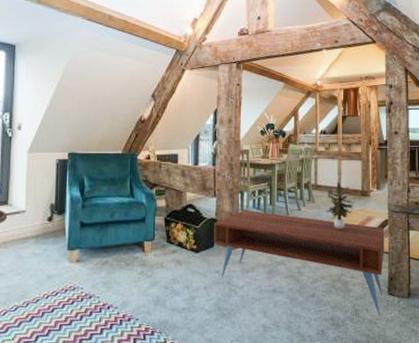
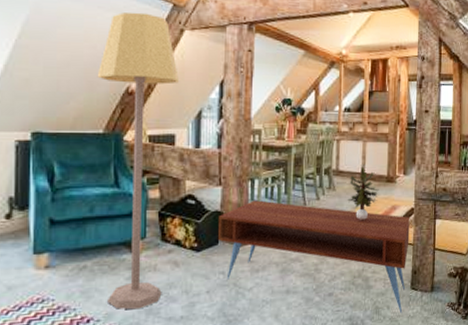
lamp: none [117,57,181,300] -> present [97,12,179,310]

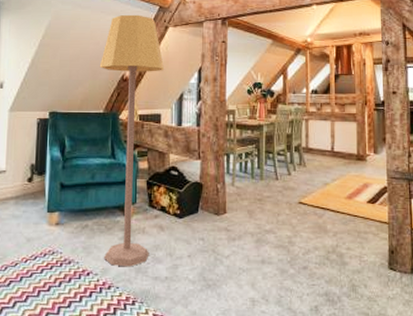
coffee table: present [217,200,410,313] -> none [197,174,384,294]
potted plant: present [347,166,379,221] -> none [318,144,350,197]

